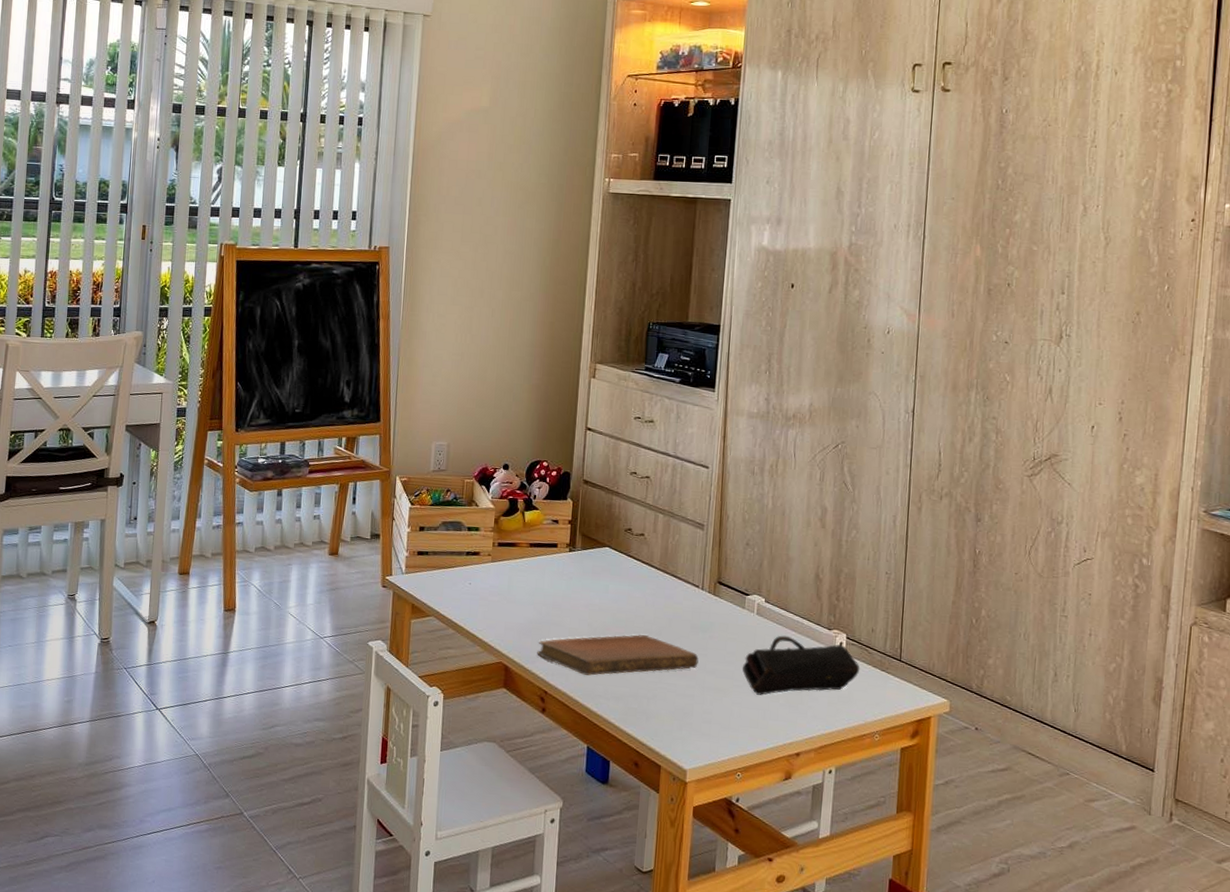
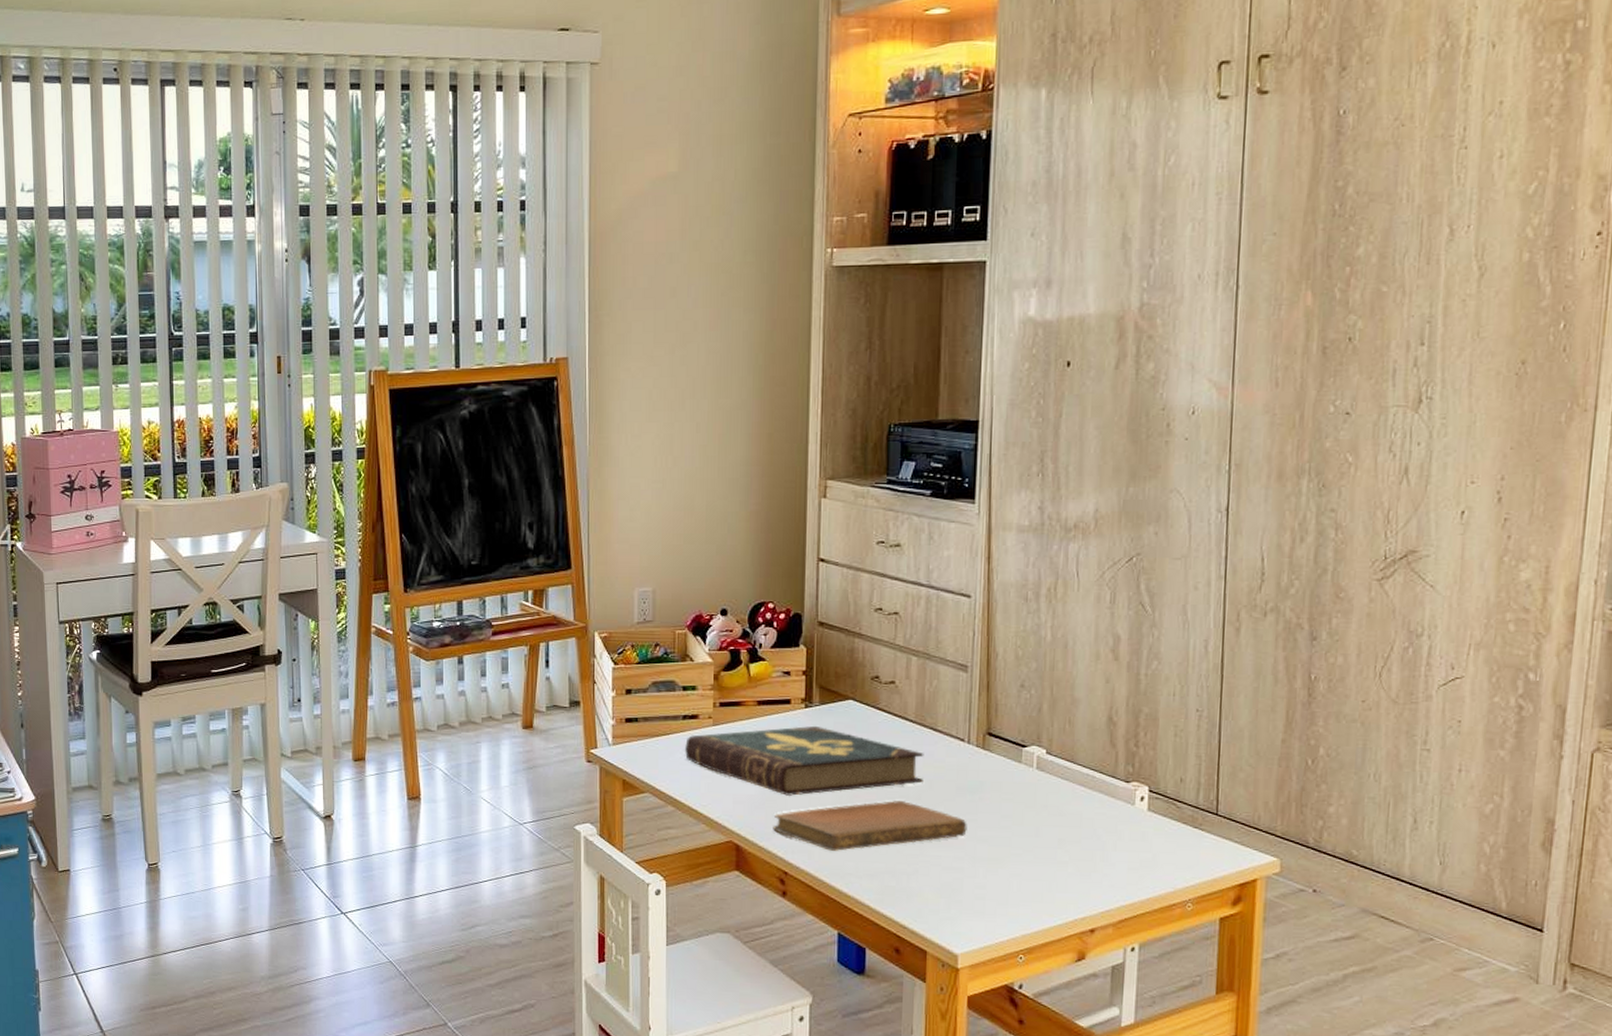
book: none [466,567,666,626] -> present [685,725,924,796]
pencil case: present [742,635,860,695] -> none [1020,792,1167,864]

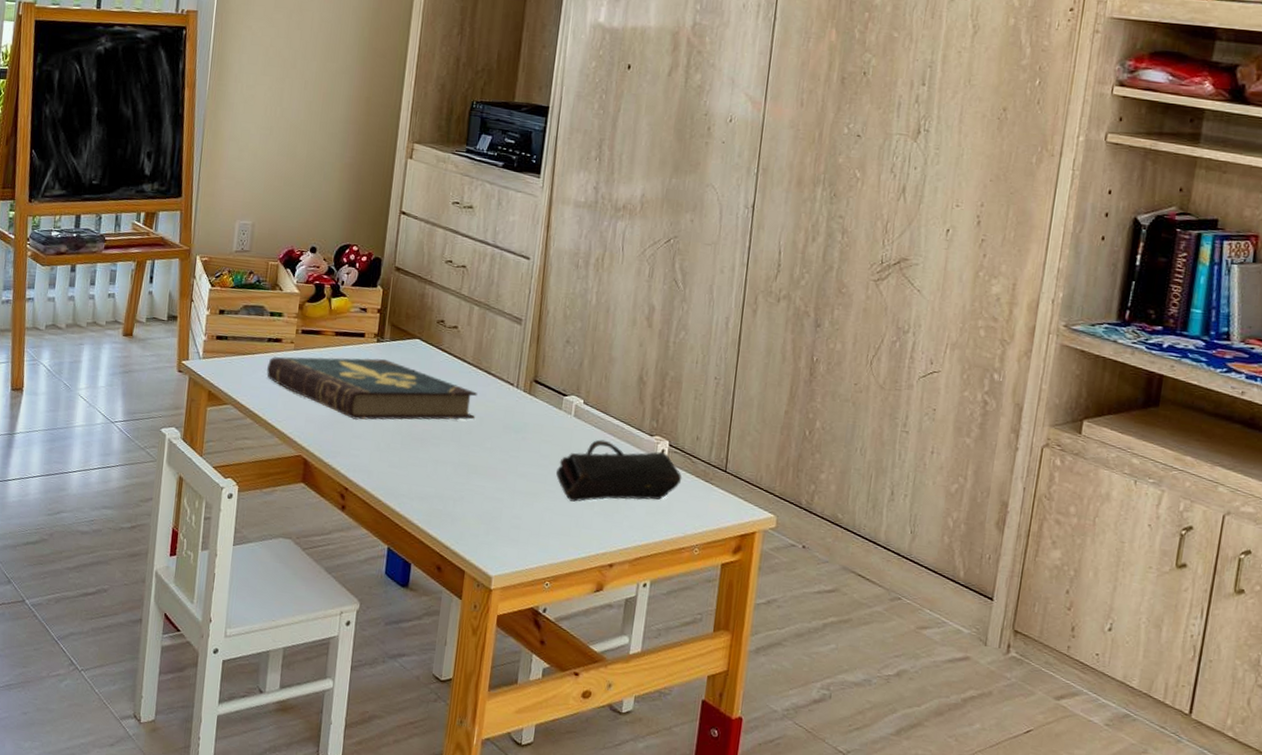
notebook: present [773,801,967,851] -> none [338,432,510,474]
pencil case: none [1020,792,1167,864] -> present [555,439,682,502]

